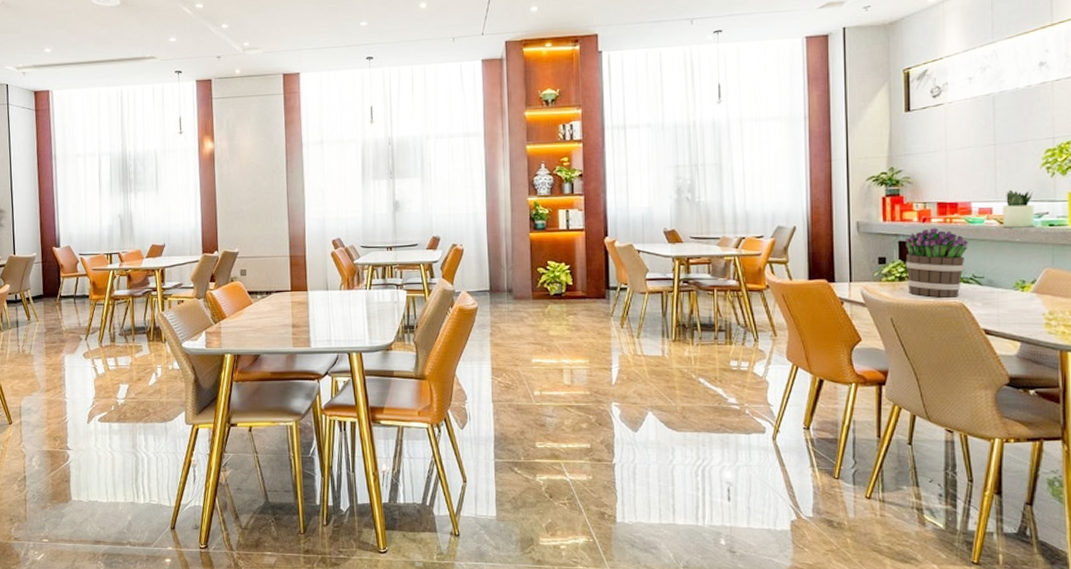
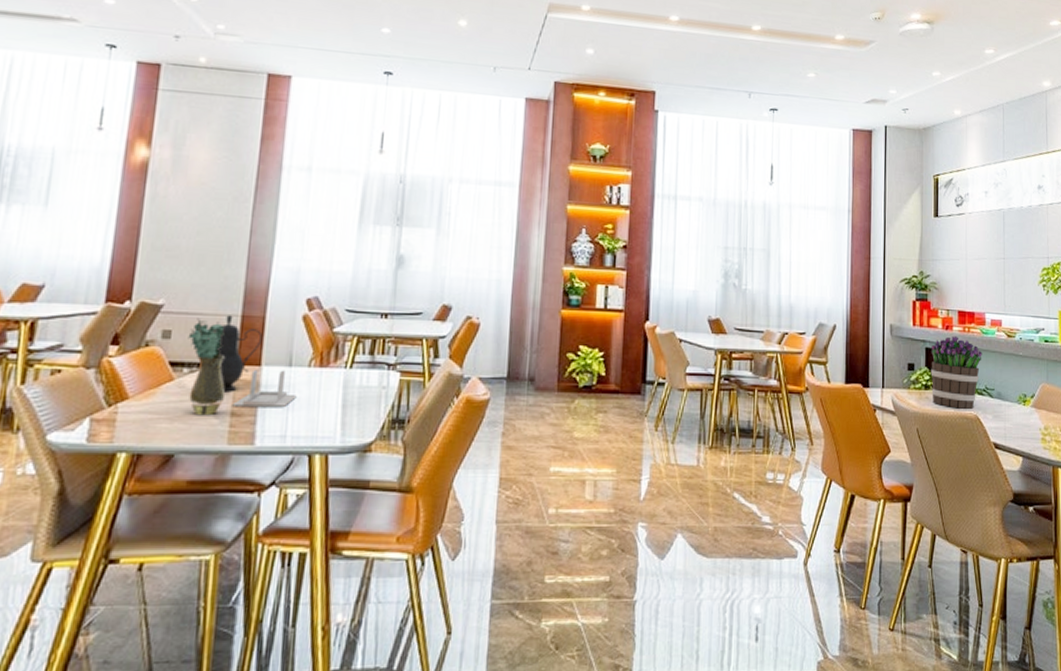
vase: none [257,259,287,328] -> present [188,317,226,416]
coffeepot: none [270,256,306,311] -> present [208,315,263,392]
napkin holder: none [292,293,335,320] -> present [232,369,297,407]
planter: present [1000,189,1038,228] -> none [1008,303,1037,342]

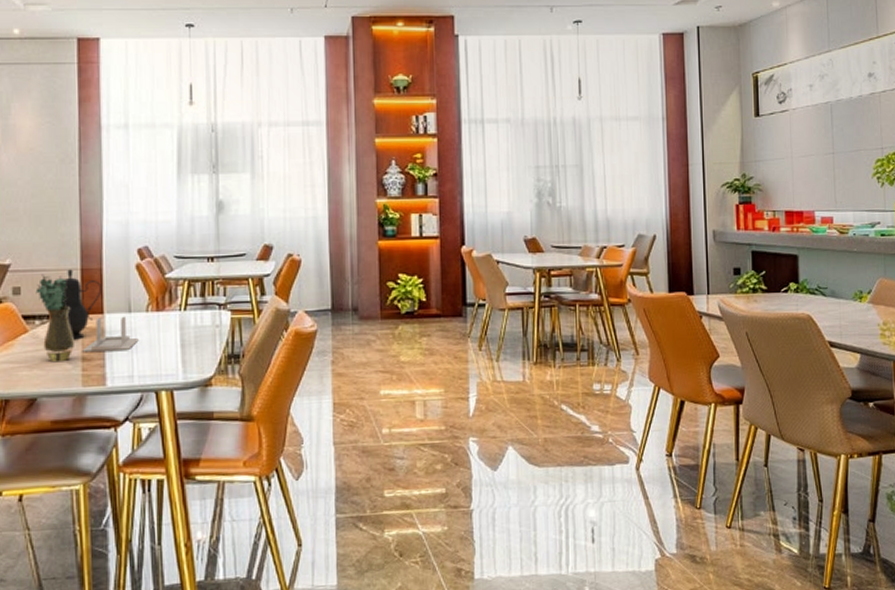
bouquet: present [931,336,982,410] -> none [758,237,813,311]

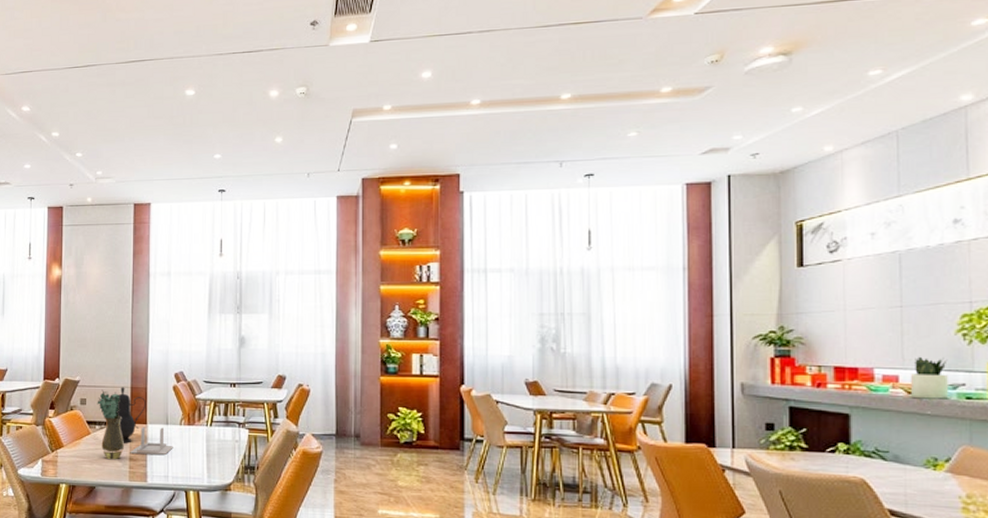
planter: none [840,198,872,238] -> present [908,356,953,399]

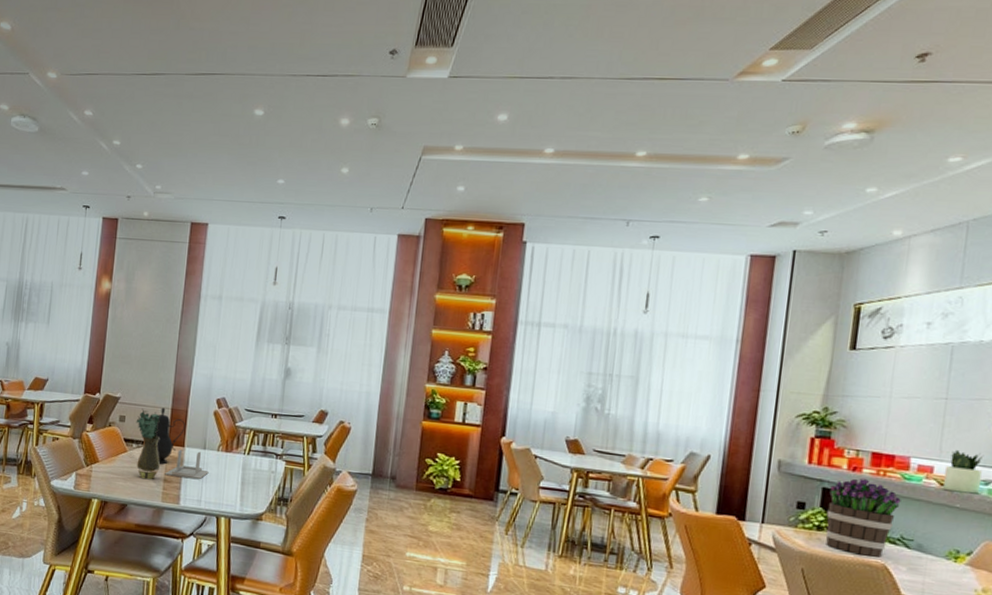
bouquet: none [797,394,870,473] -> present [825,479,901,558]

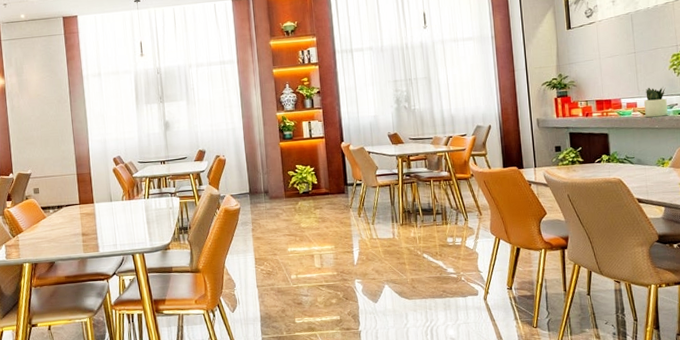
vase: present [136,408,161,480] -> none [48,178,77,238]
coffeepot: present [149,408,186,464] -> none [60,174,92,222]
napkin holder: present [165,449,209,479] -> none [82,204,119,230]
bouquet: present [825,479,901,558] -> none [574,121,621,176]

